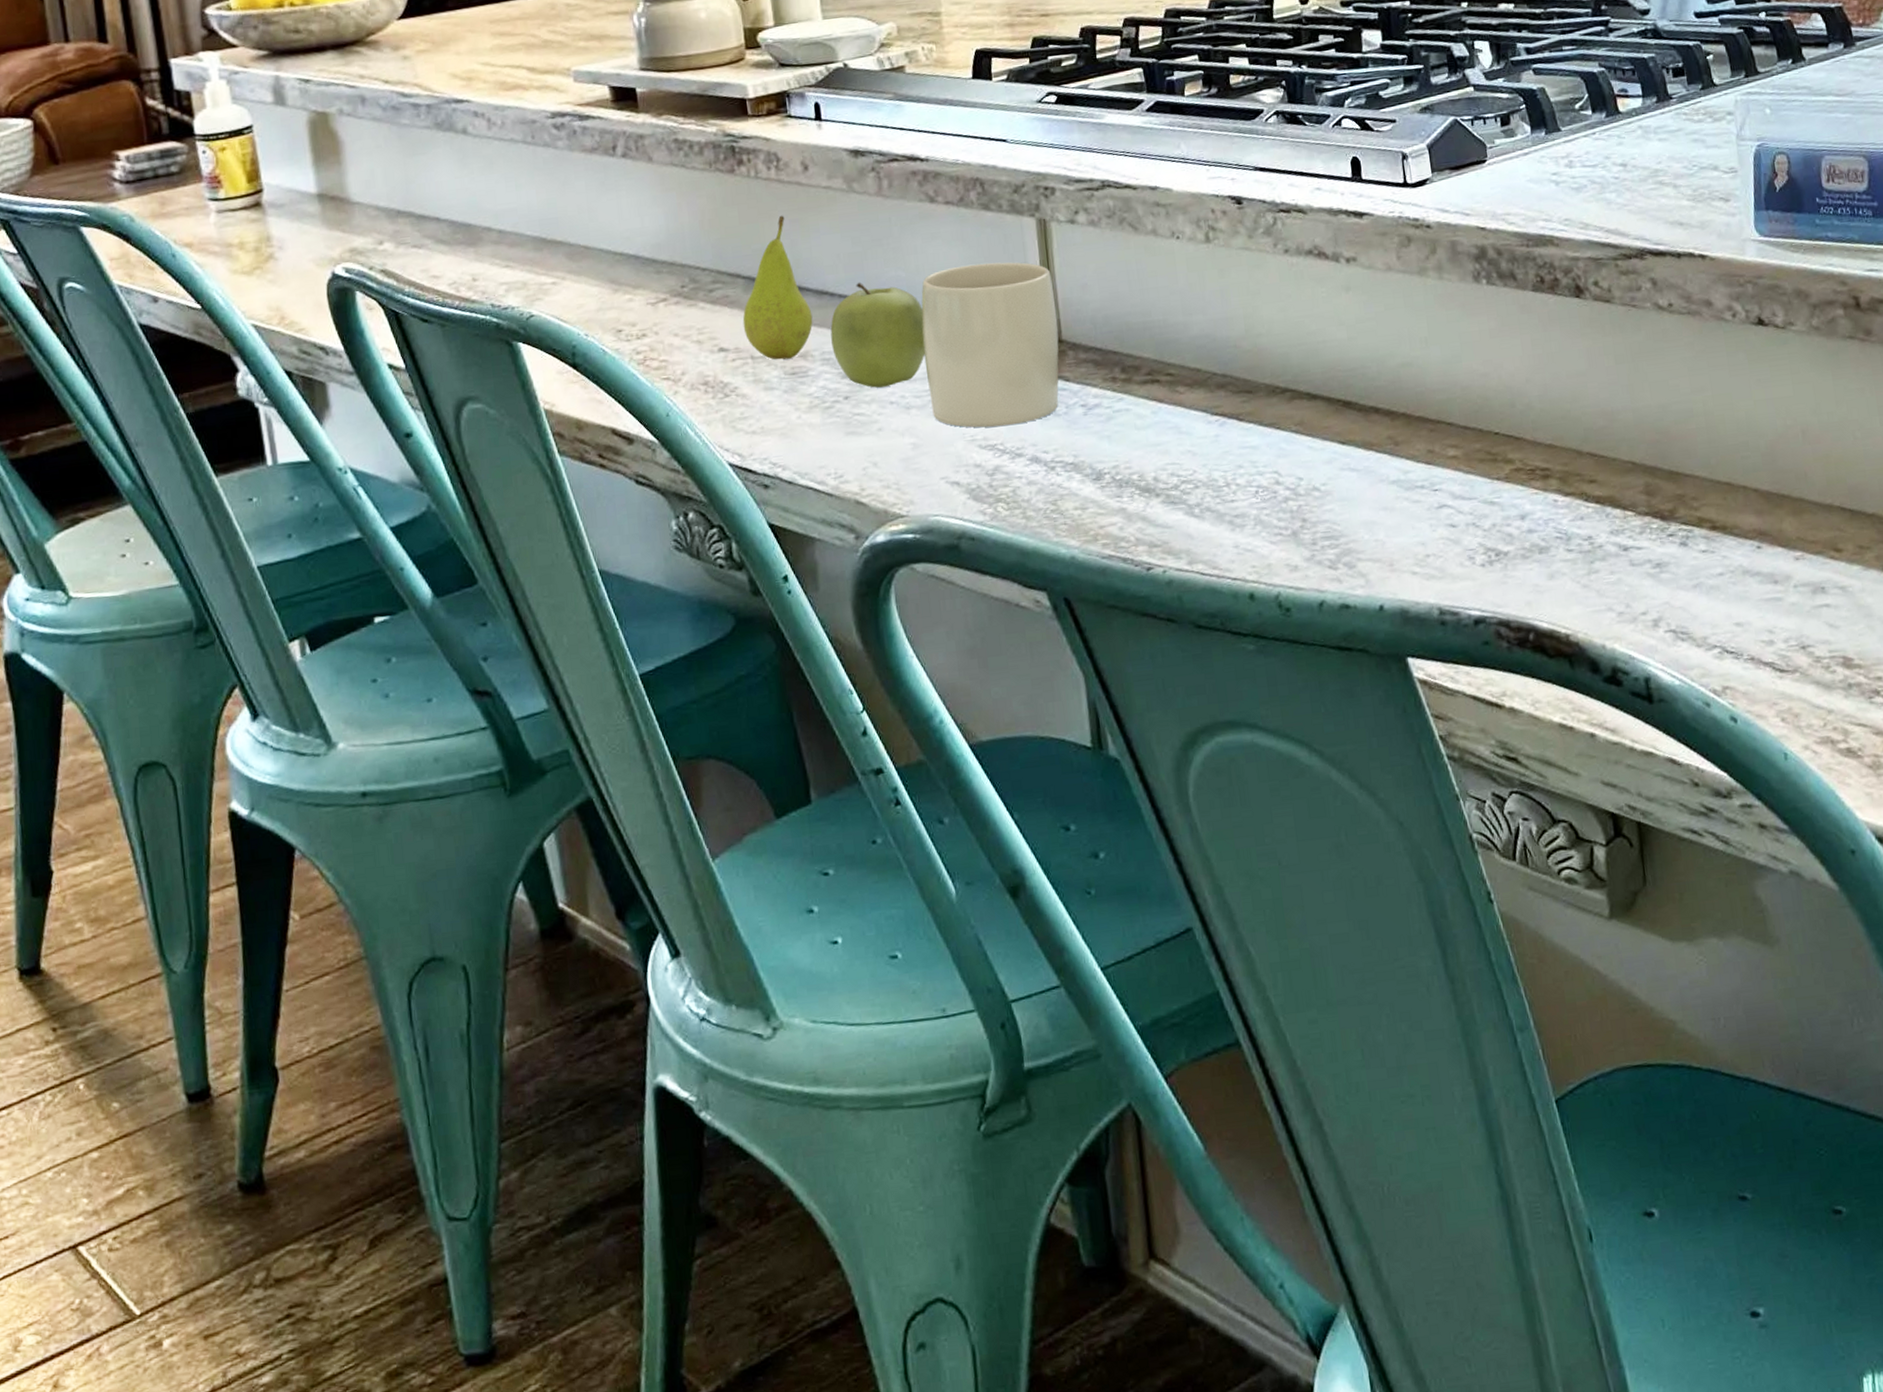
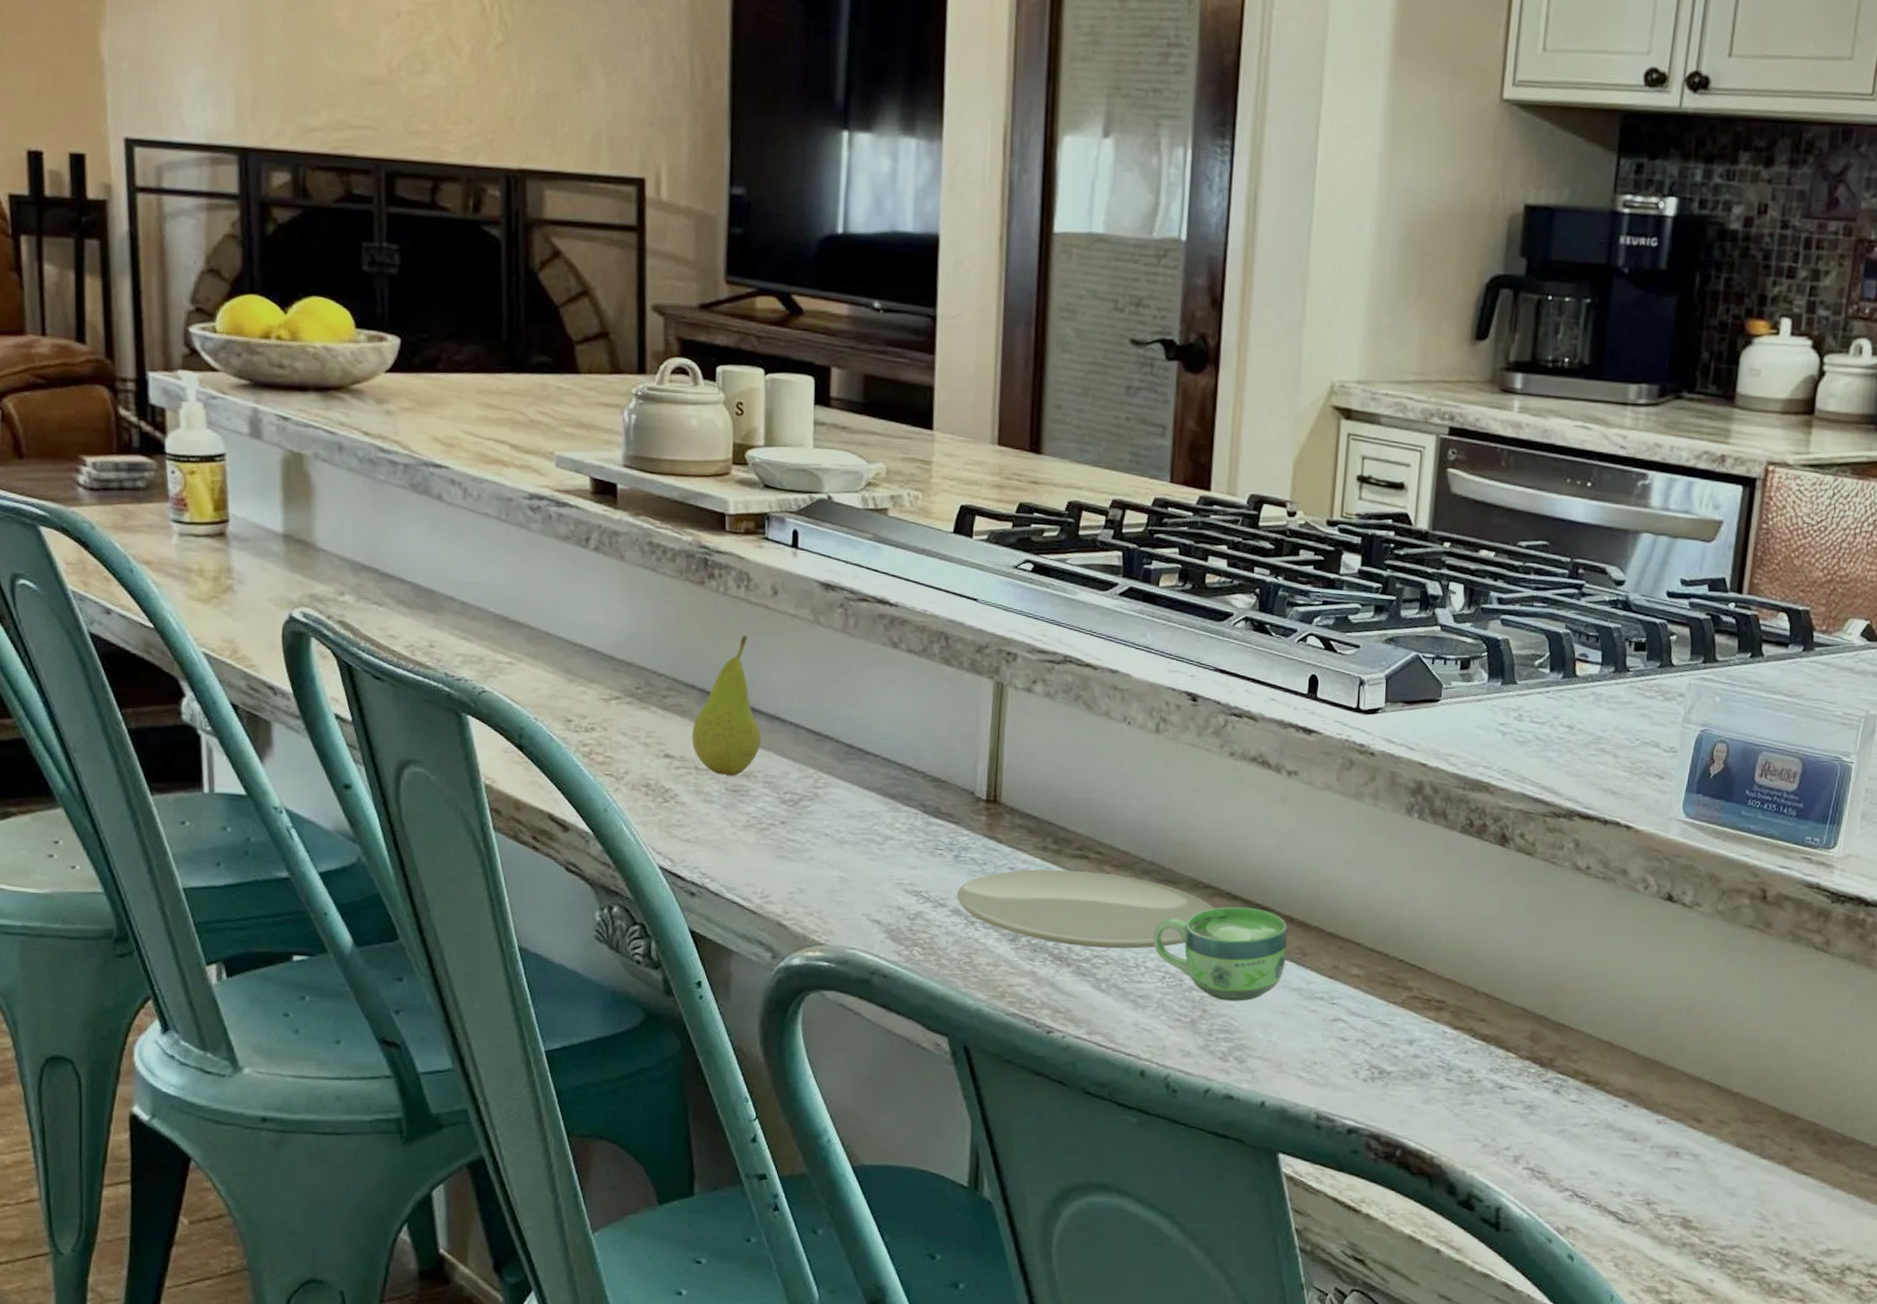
fruit: present [830,282,925,388] -> none [776,713,870,819]
mug: present [921,262,1059,428] -> none [864,714,1001,876]
plate: none [1032,393,1297,475] -> present [956,869,1215,949]
cup: none [1238,404,1379,506] -> present [1152,906,1287,1001]

